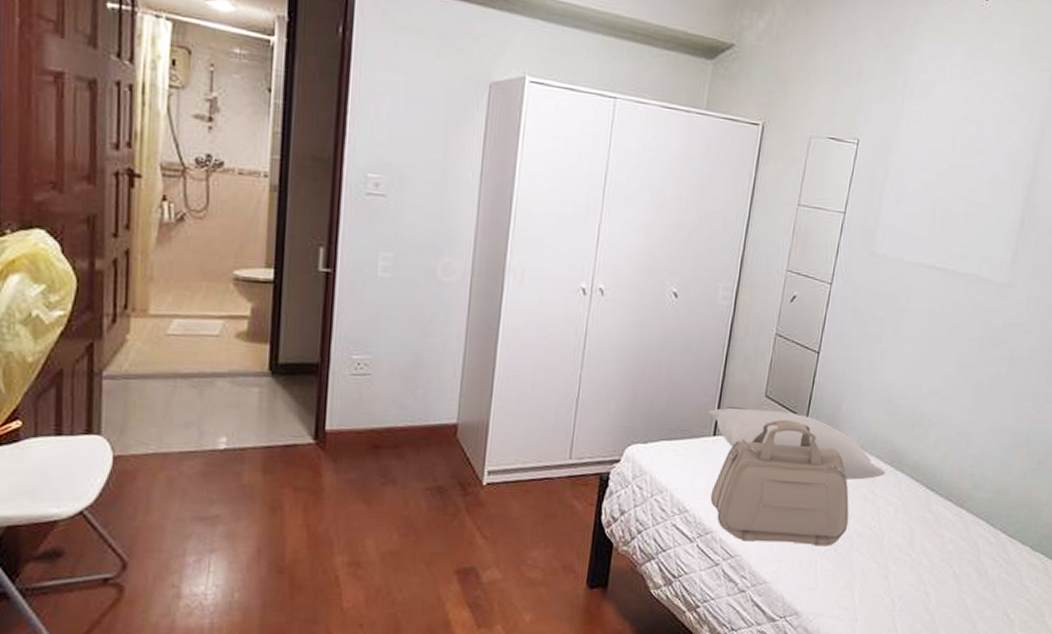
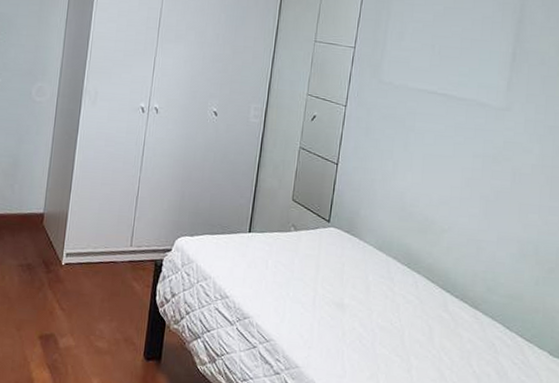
pillow: present [708,406,886,480] -> none [244,207,403,278]
handbag: present [710,420,849,547] -> none [247,221,371,338]

